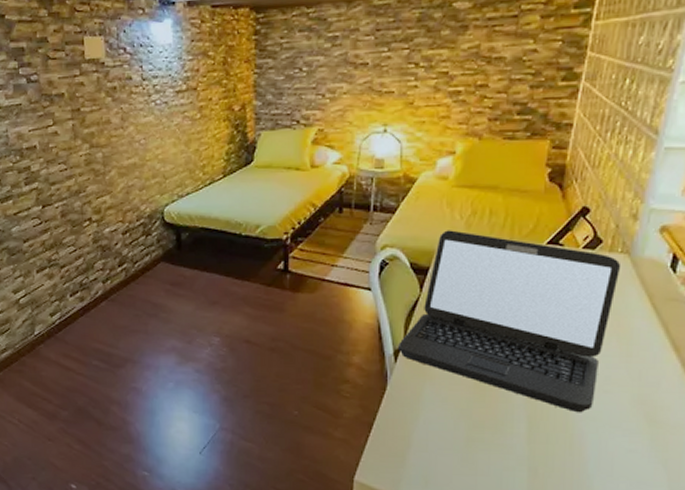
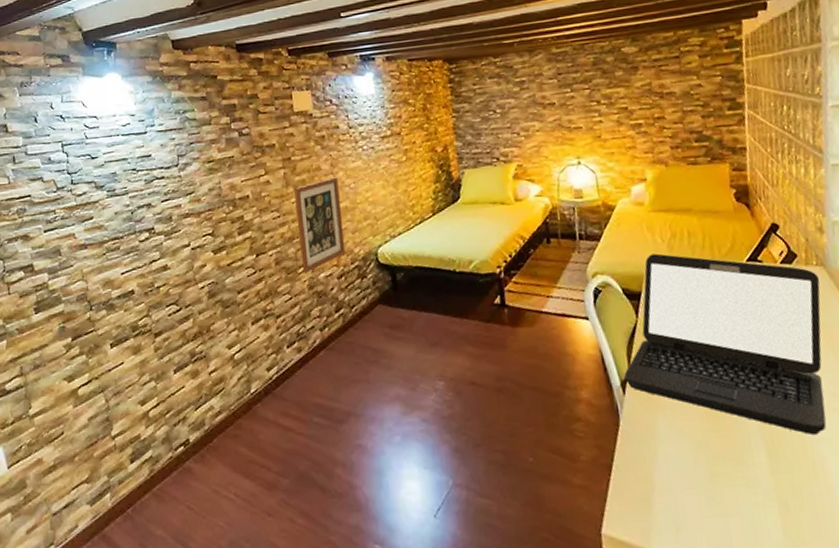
wall art: none [81,132,132,227] -> present [293,177,346,273]

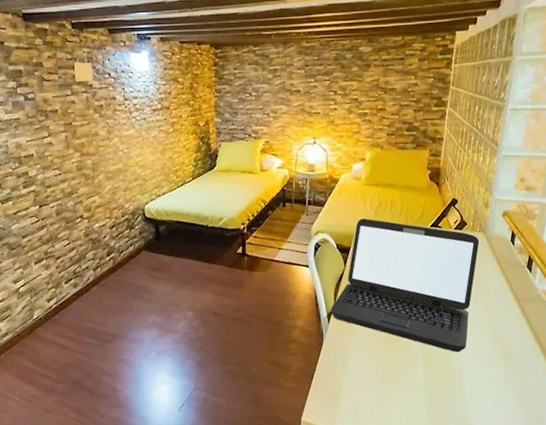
wall art: present [293,177,346,273] -> none [73,142,118,223]

